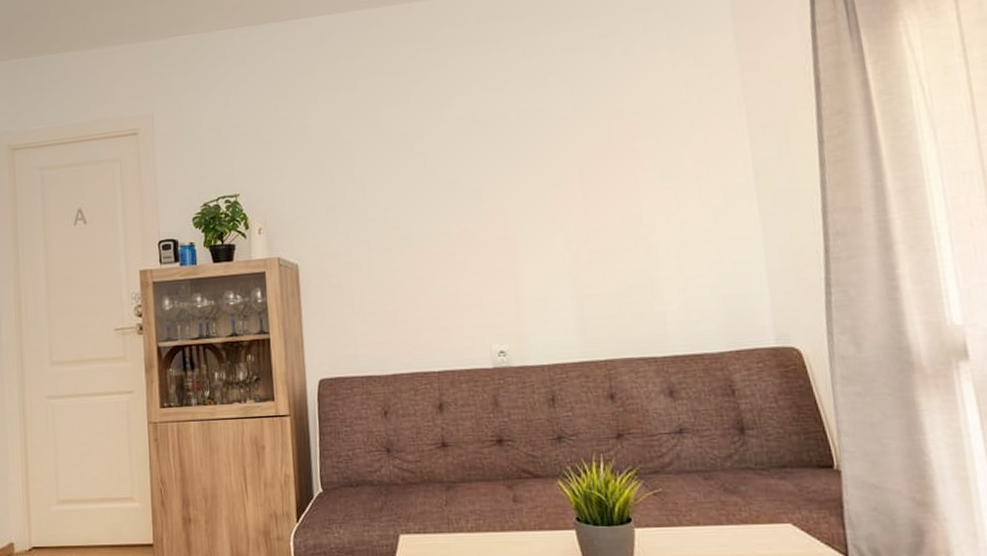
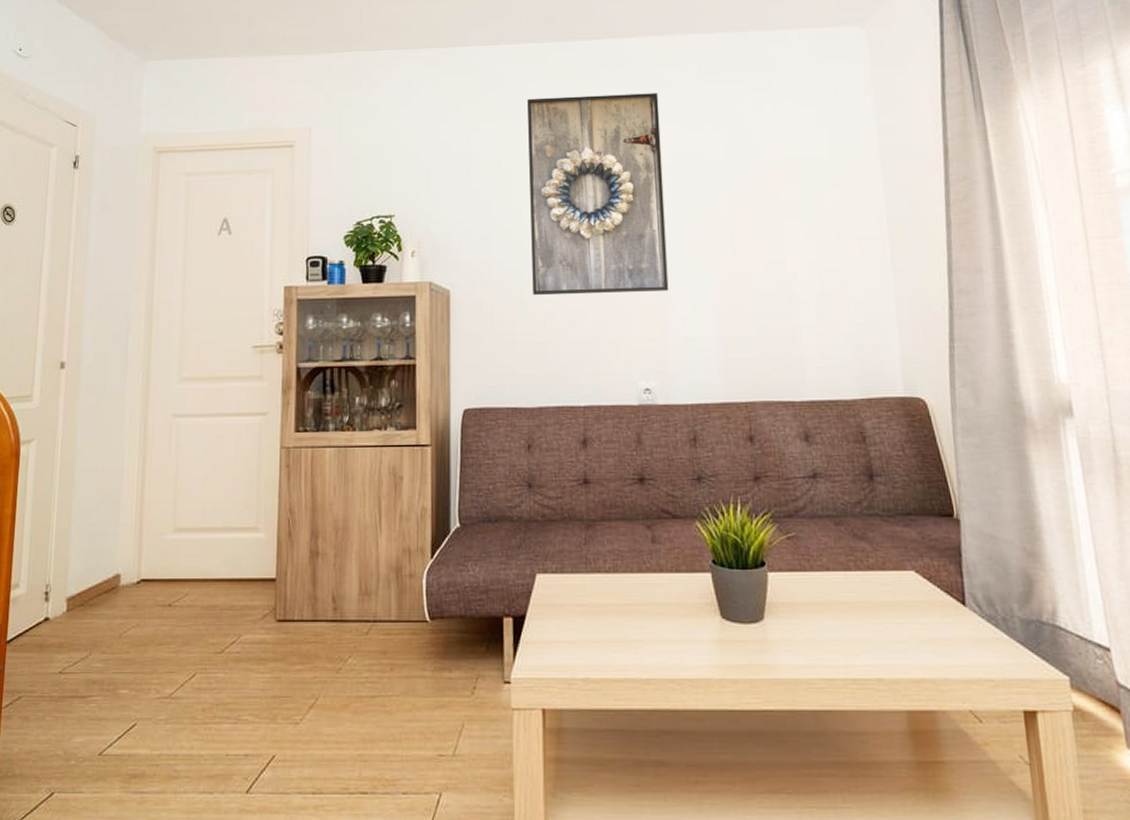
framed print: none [364,49,520,265] -> present [527,93,669,296]

